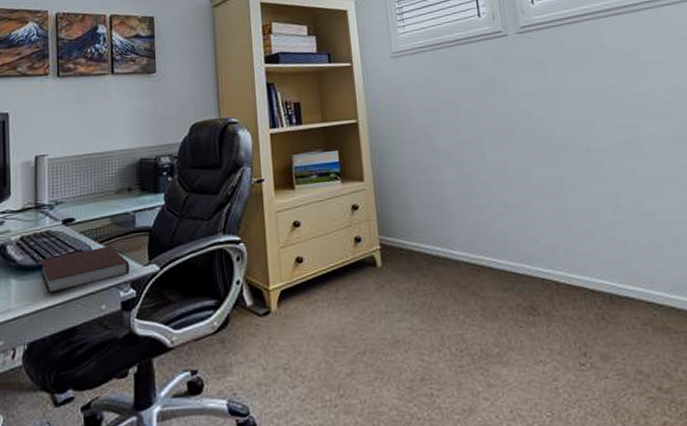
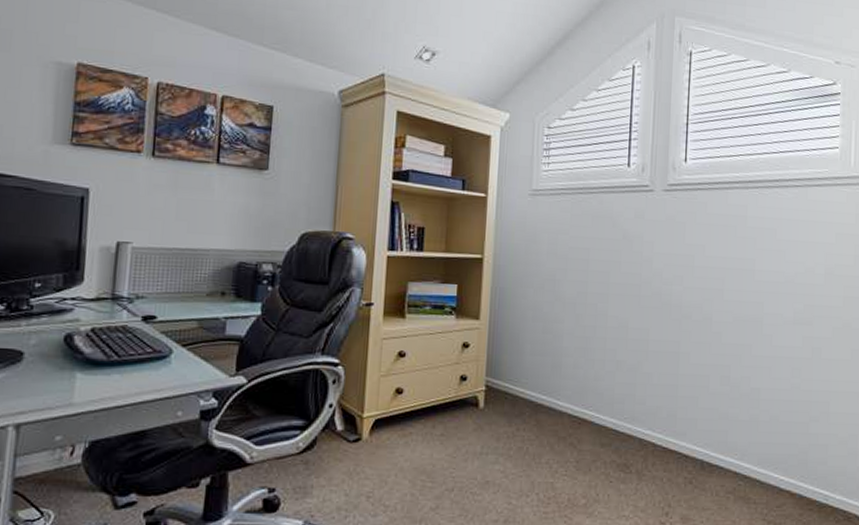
notebook: present [40,245,129,294] -> none [112,350,214,393]

